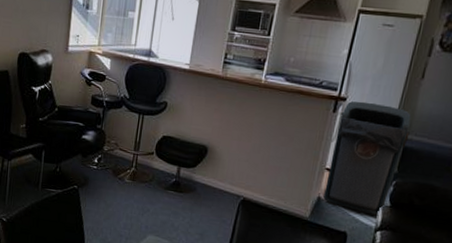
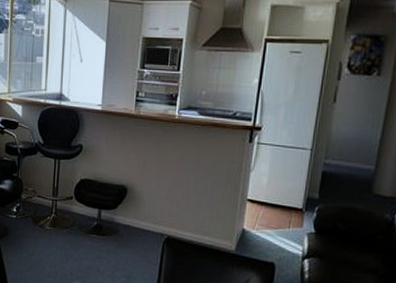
trash can: present [323,101,412,216] -> none [248,129,327,244]

